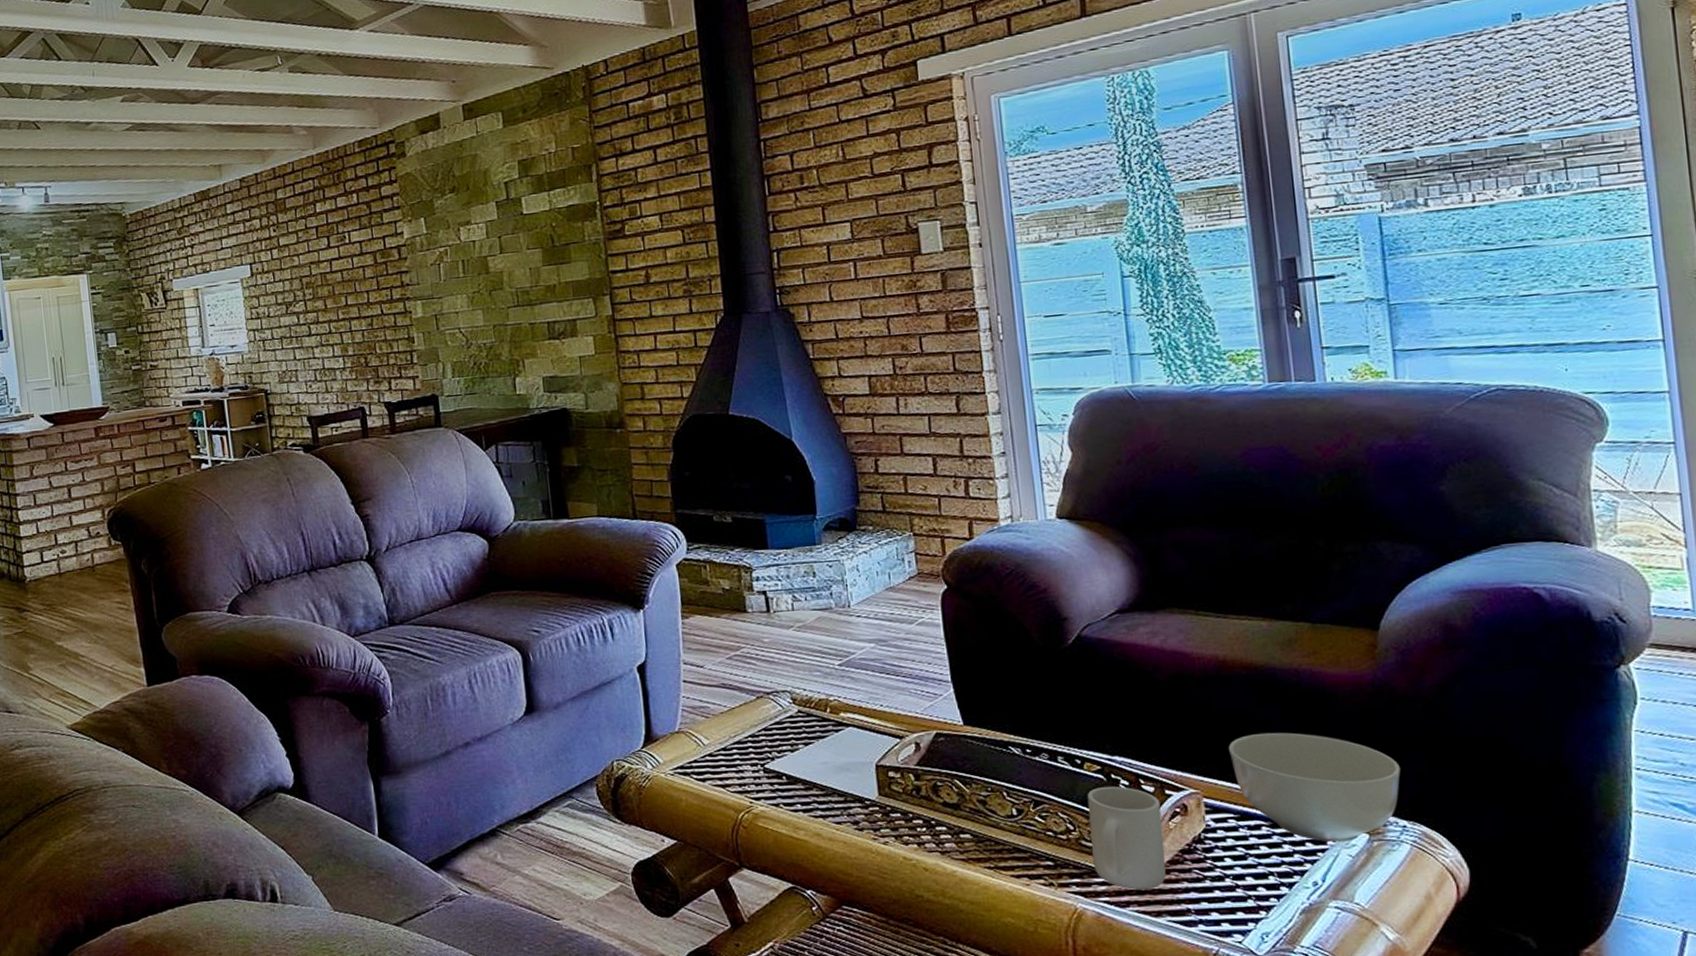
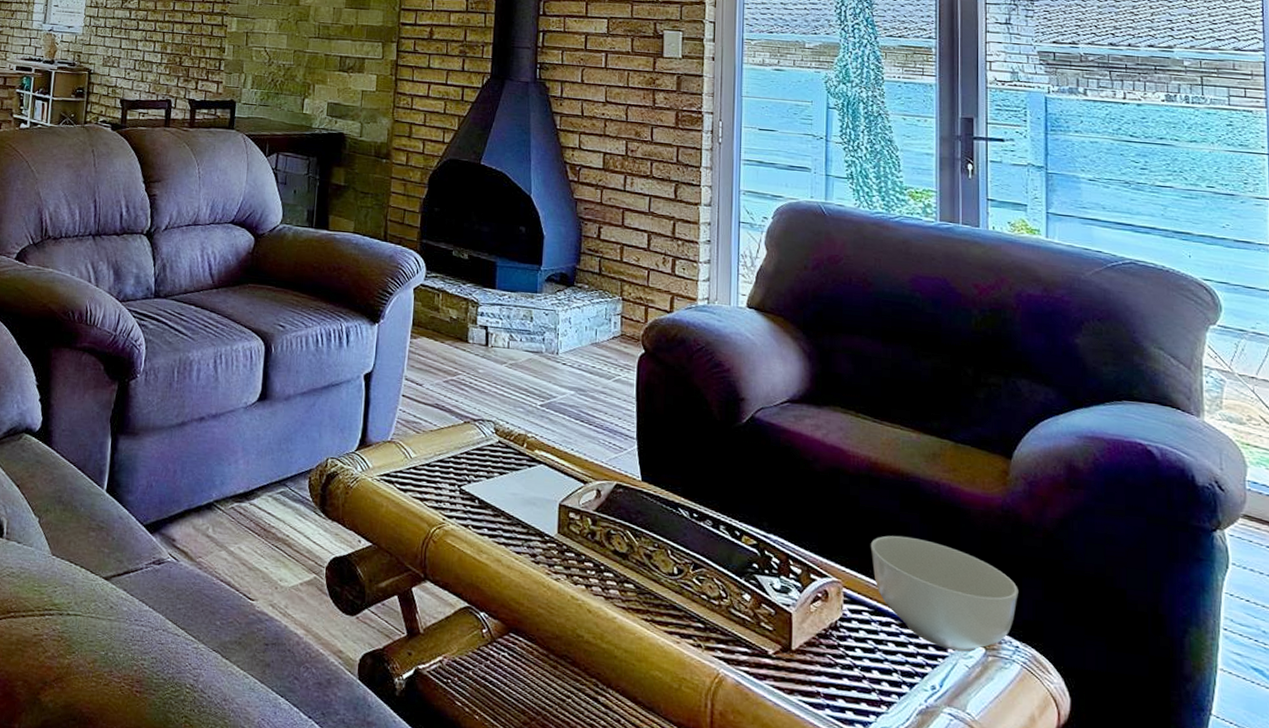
mug: present [1087,786,1166,891] -> none [738,560,805,667]

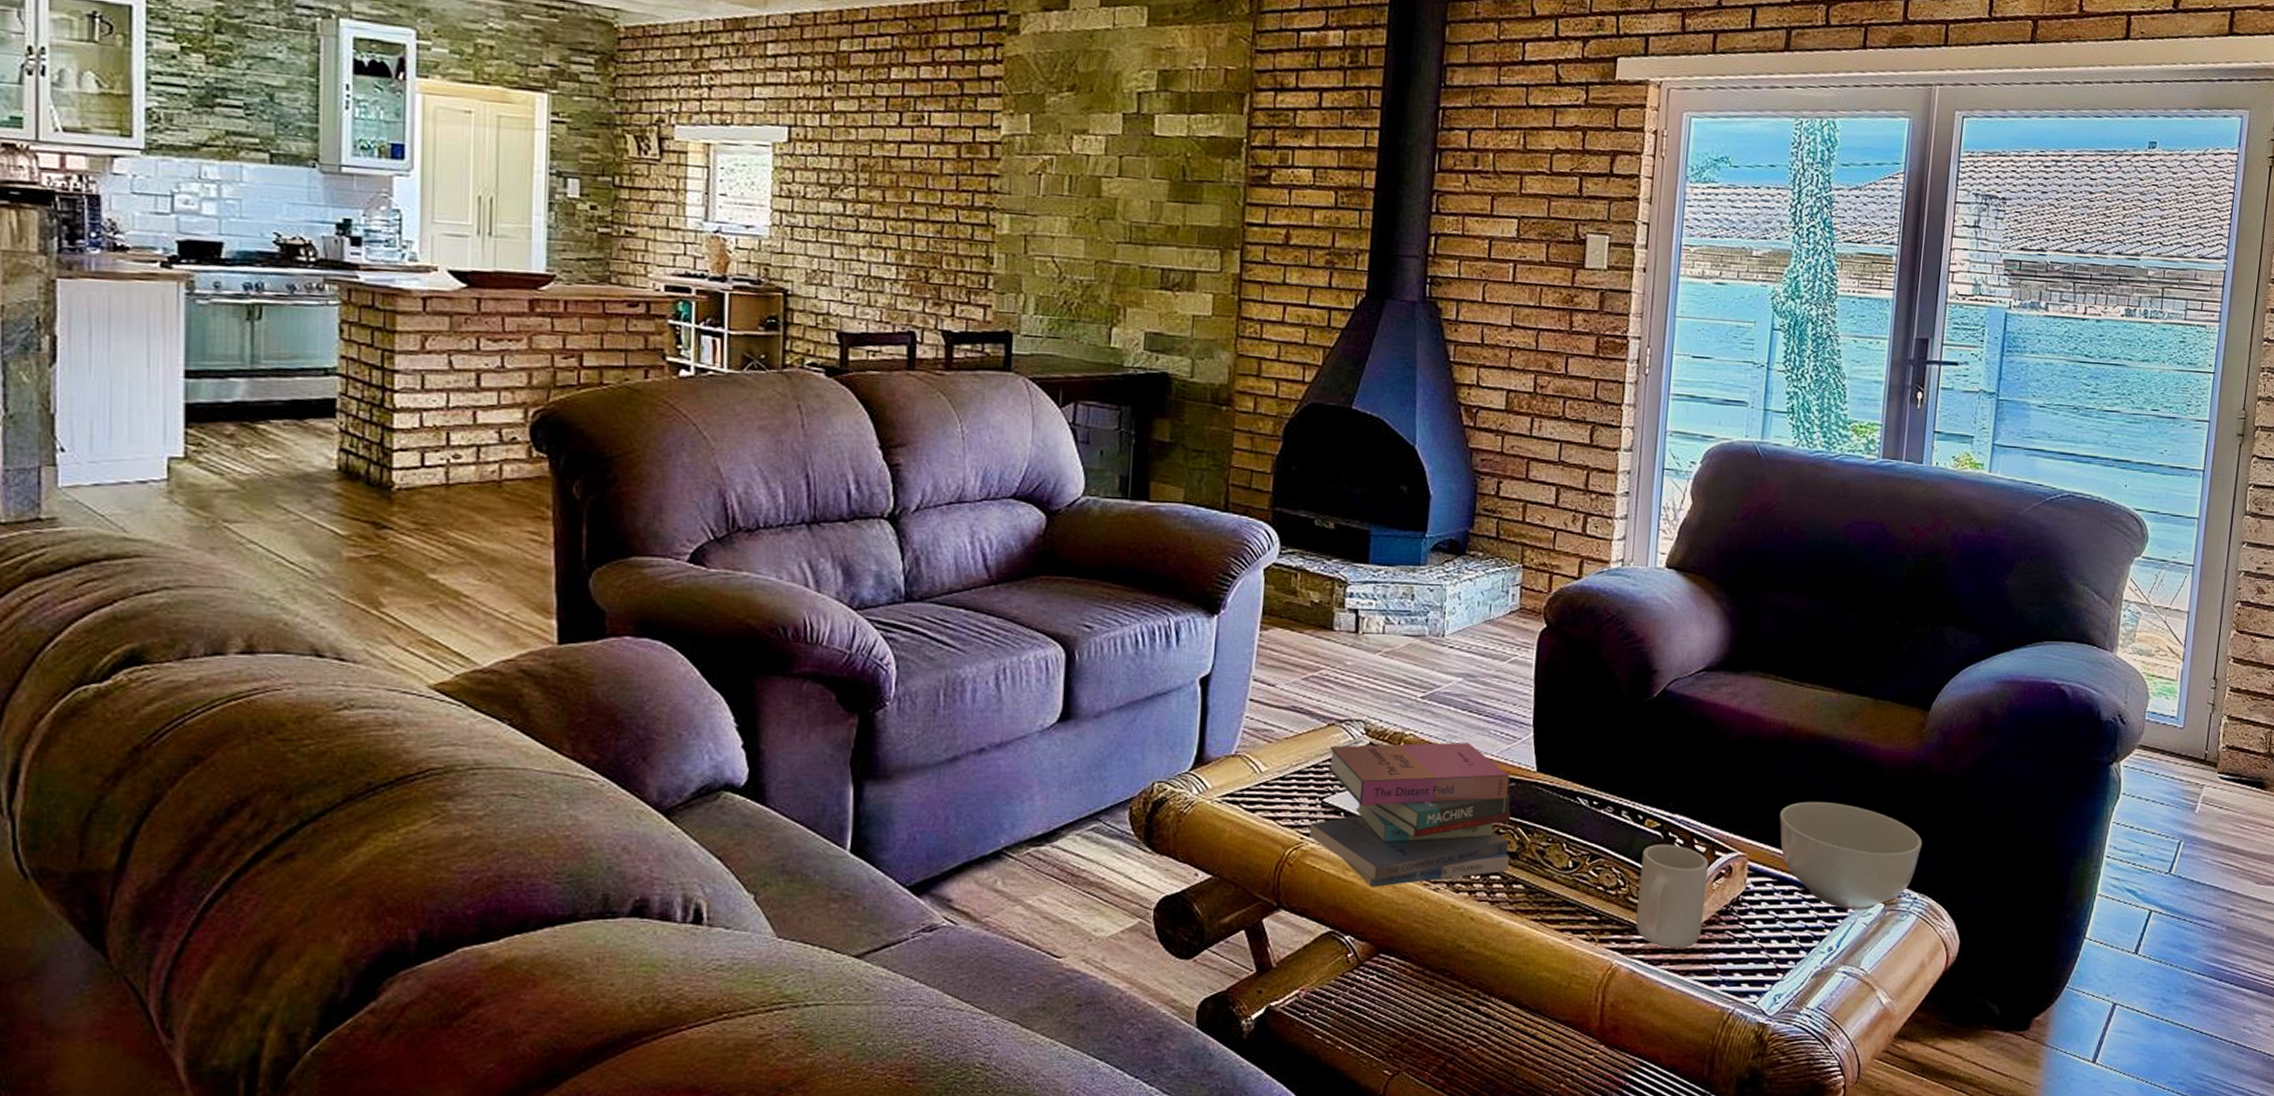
books: none [450,440,621,571] -> present [1309,742,1511,887]
mug: none [738,560,805,667] -> present [1635,843,1709,949]

